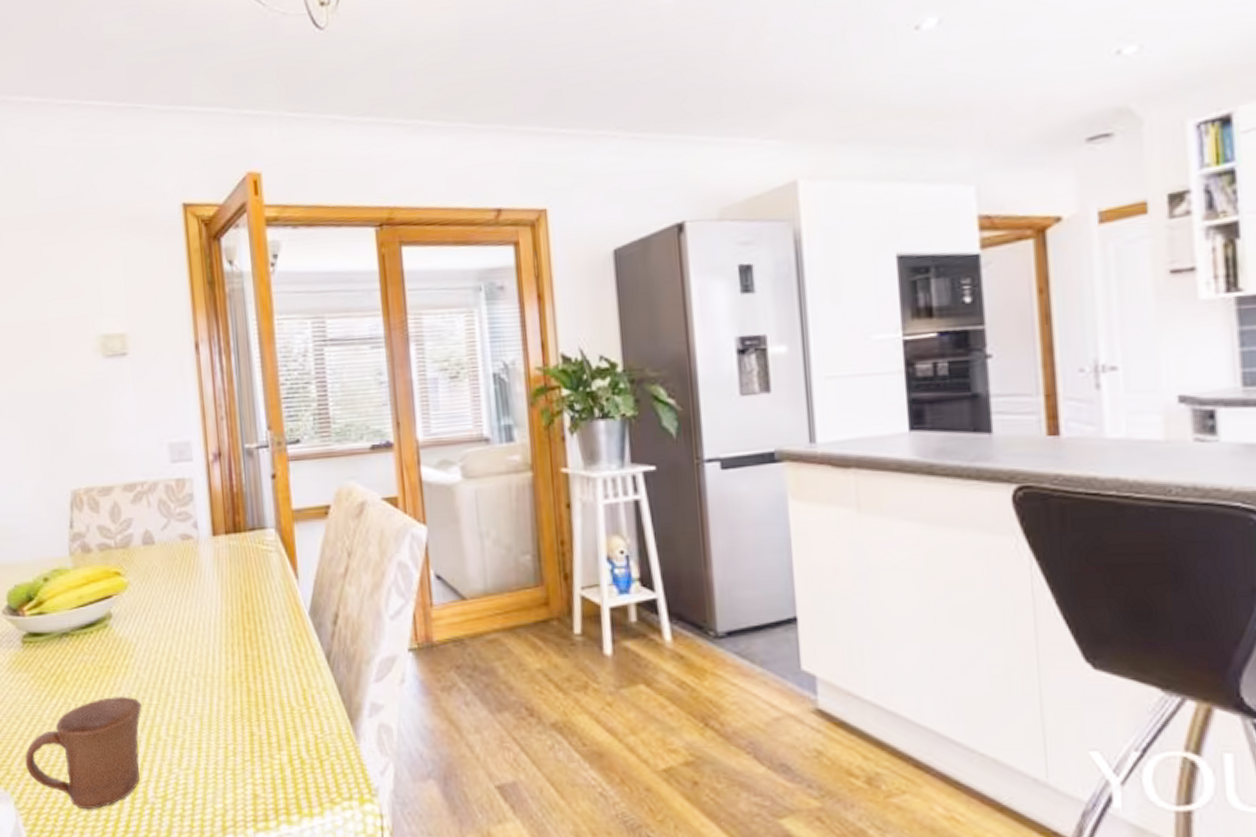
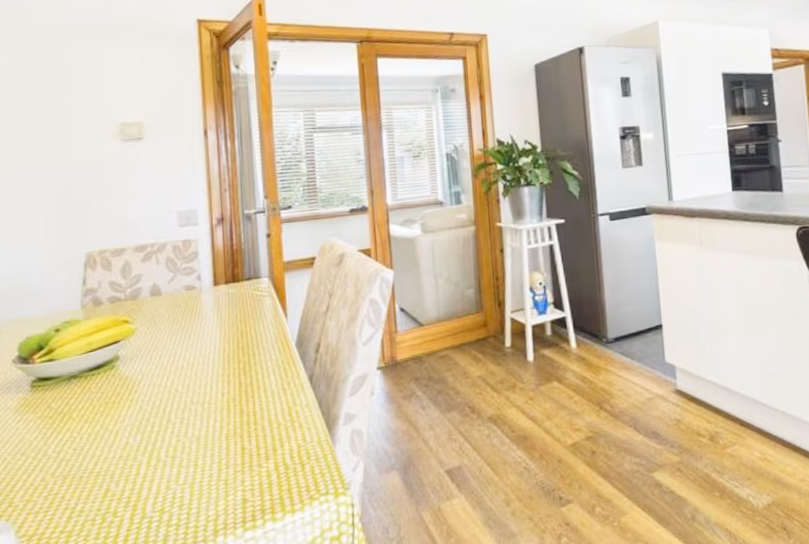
mug: present [25,697,142,809] -> none [28,426,144,530]

